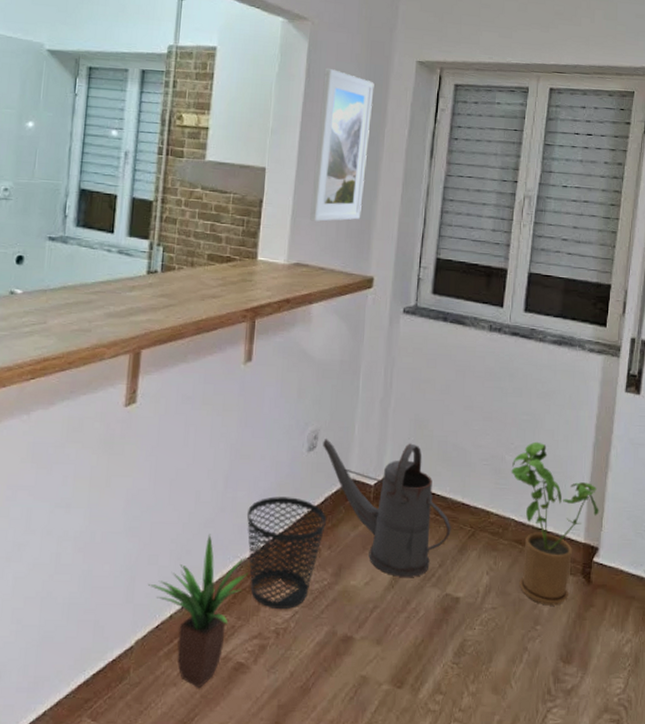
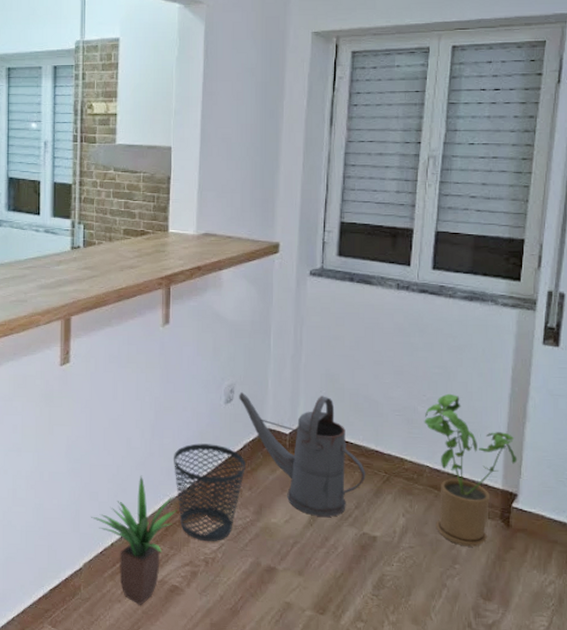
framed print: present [310,69,374,222] -> none [216,48,271,193]

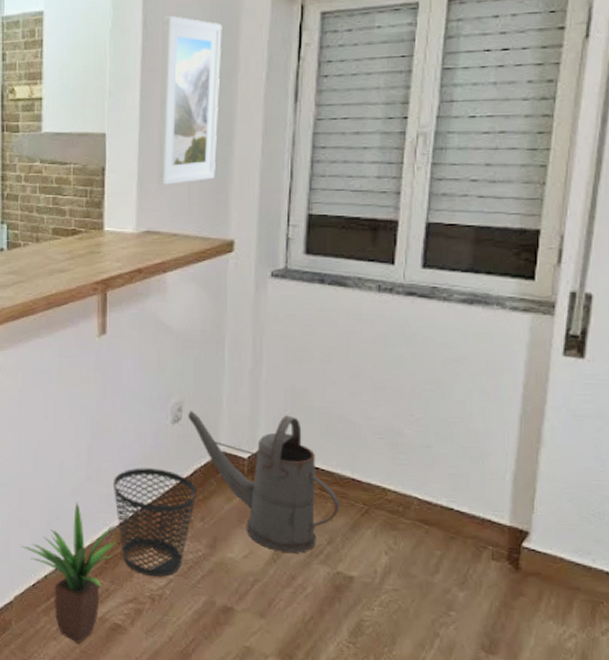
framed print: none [216,48,271,193] -> present [158,16,222,185]
house plant: present [424,393,518,547] -> none [411,413,530,592]

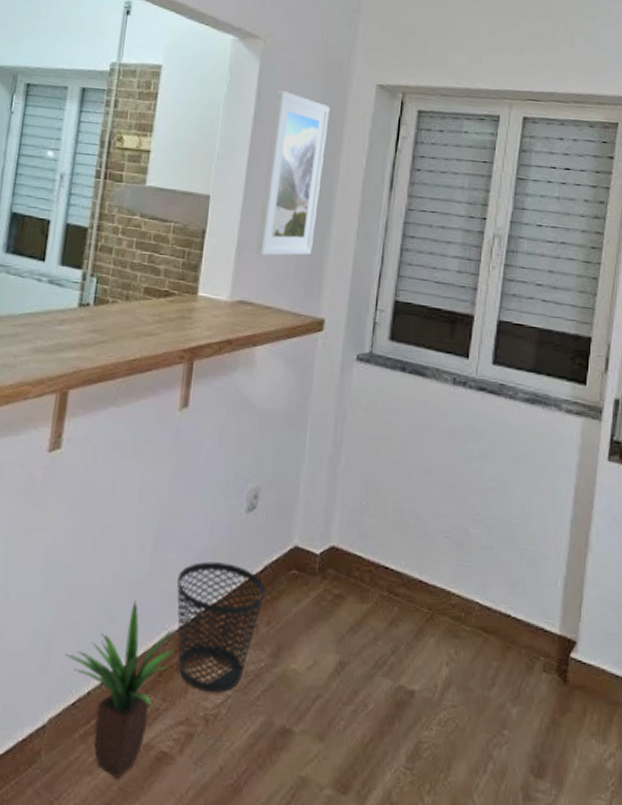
watering can: present [188,411,340,553] -> none [263,498,407,664]

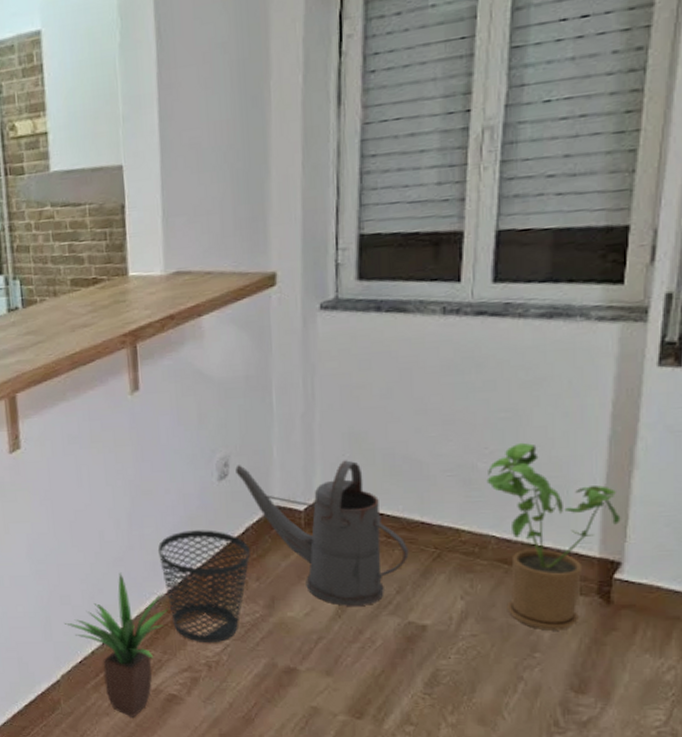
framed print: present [256,90,330,256] -> none [179,19,251,219]
watering can: none [263,498,407,664] -> present [235,460,409,606]
house plant: none [475,513,578,708] -> present [486,442,621,631]

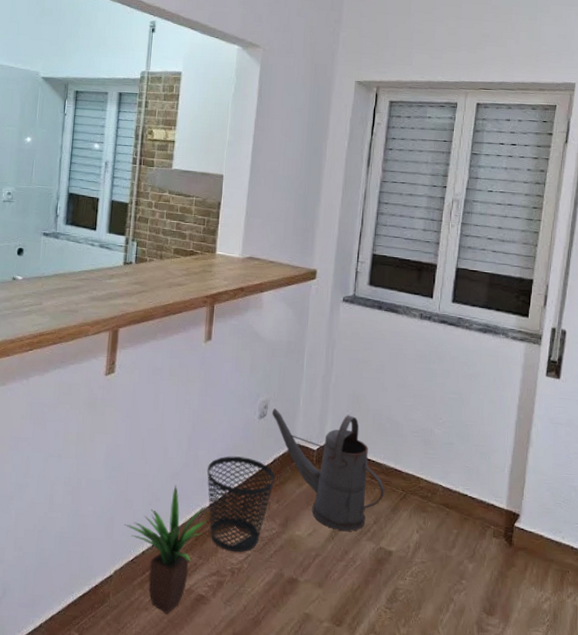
house plant: present [486,442,621,631] -> none [439,417,521,564]

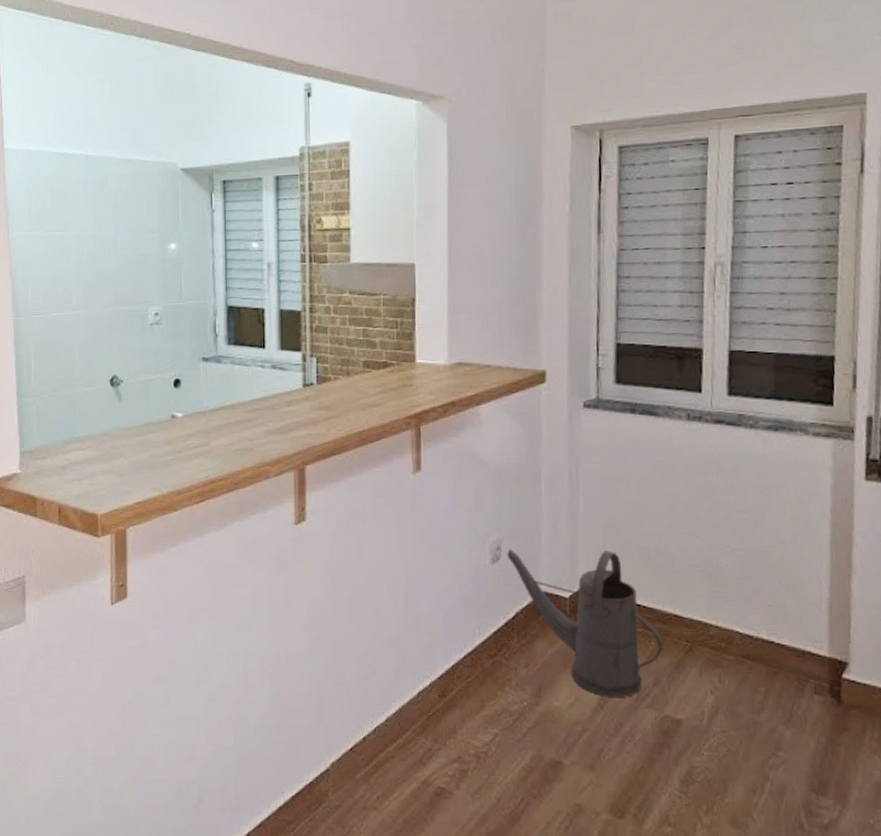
potted plant: present [125,485,209,614] -> none [338,653,441,813]
wastebasket: present [206,456,275,552] -> none [432,613,519,732]

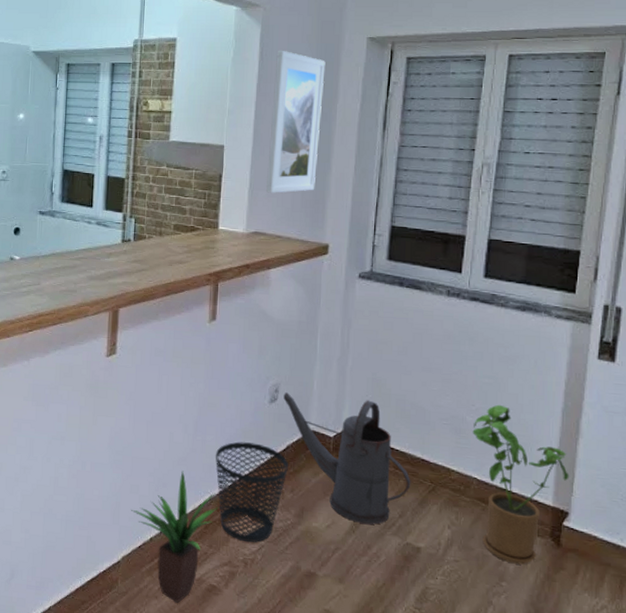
potted plant: none [338,653,441,813] -> present [131,470,219,603]
wastebasket: none [432,613,519,732] -> present [215,441,288,543]
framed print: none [467,148,526,316] -> present [266,51,326,193]
house plant: none [729,542,845,729] -> present [472,404,569,565]

